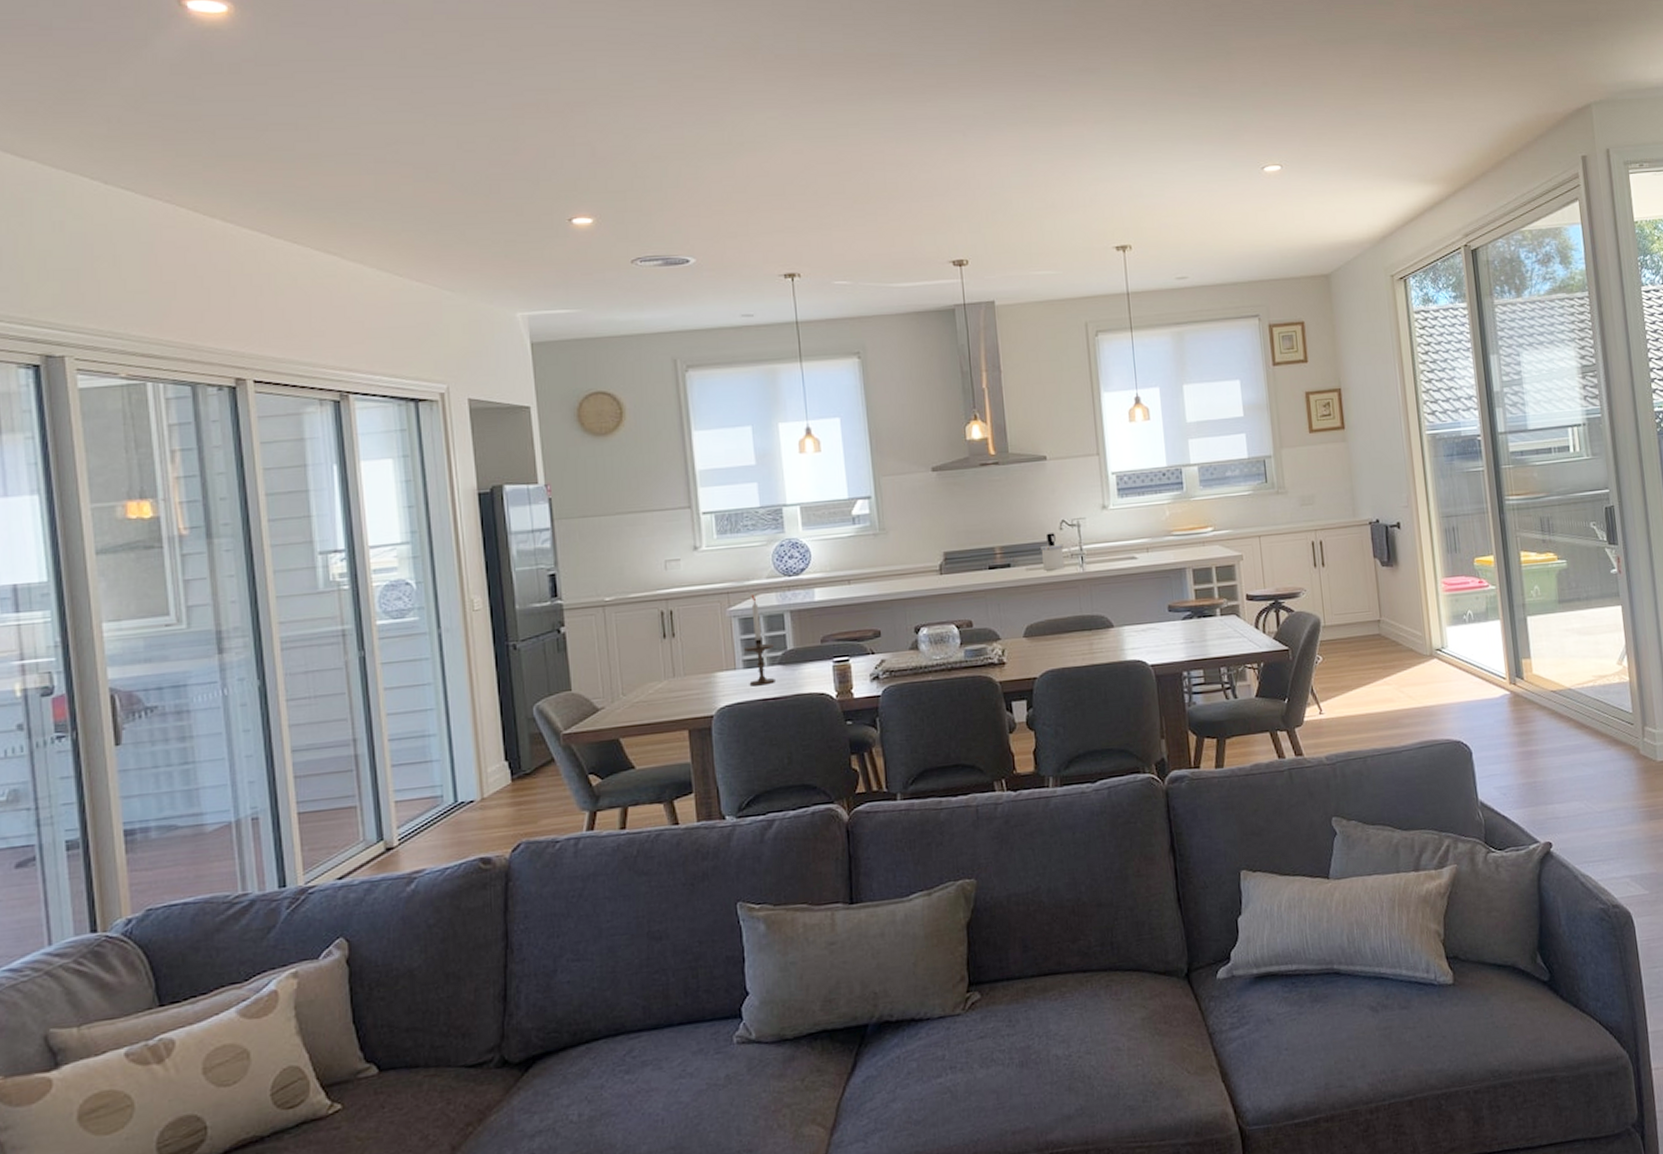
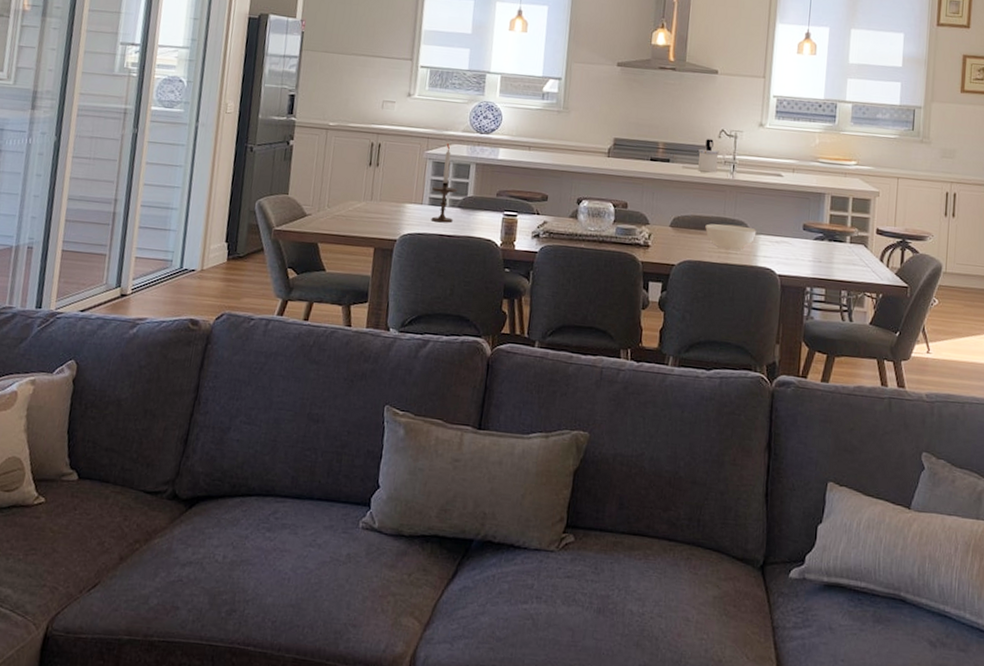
bowl: none [1062,620,1120,650] -> present [705,223,757,250]

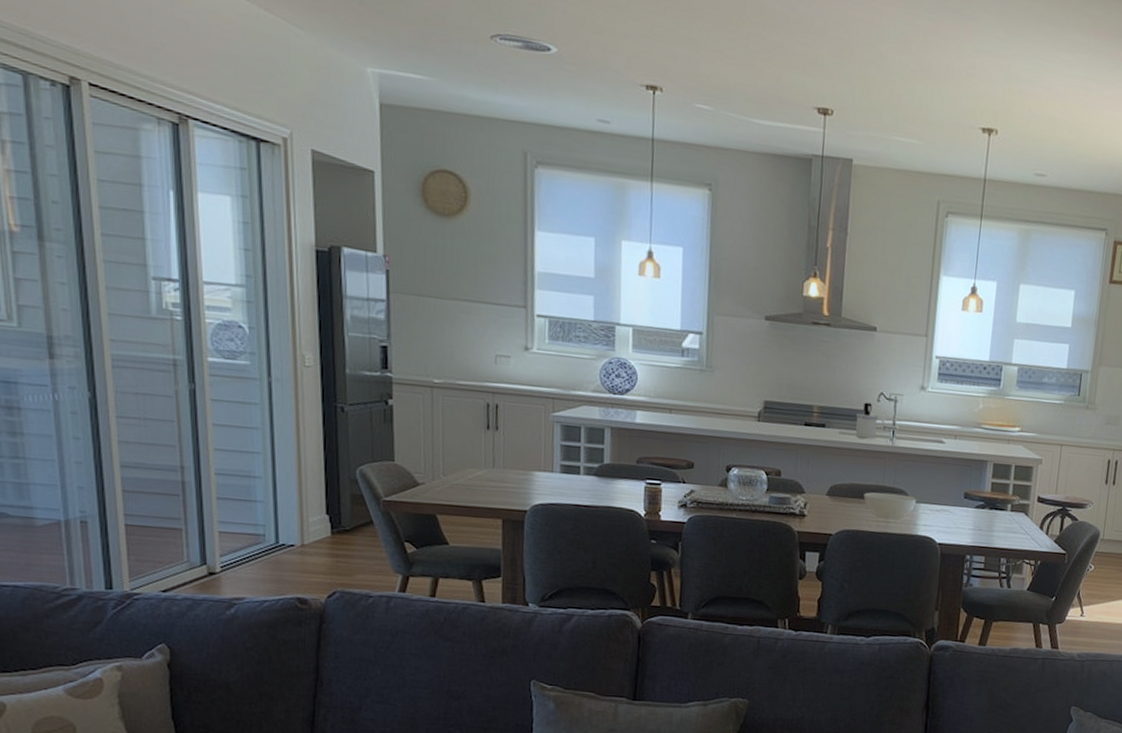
candlestick: present [431,142,458,224] -> none [563,403,593,493]

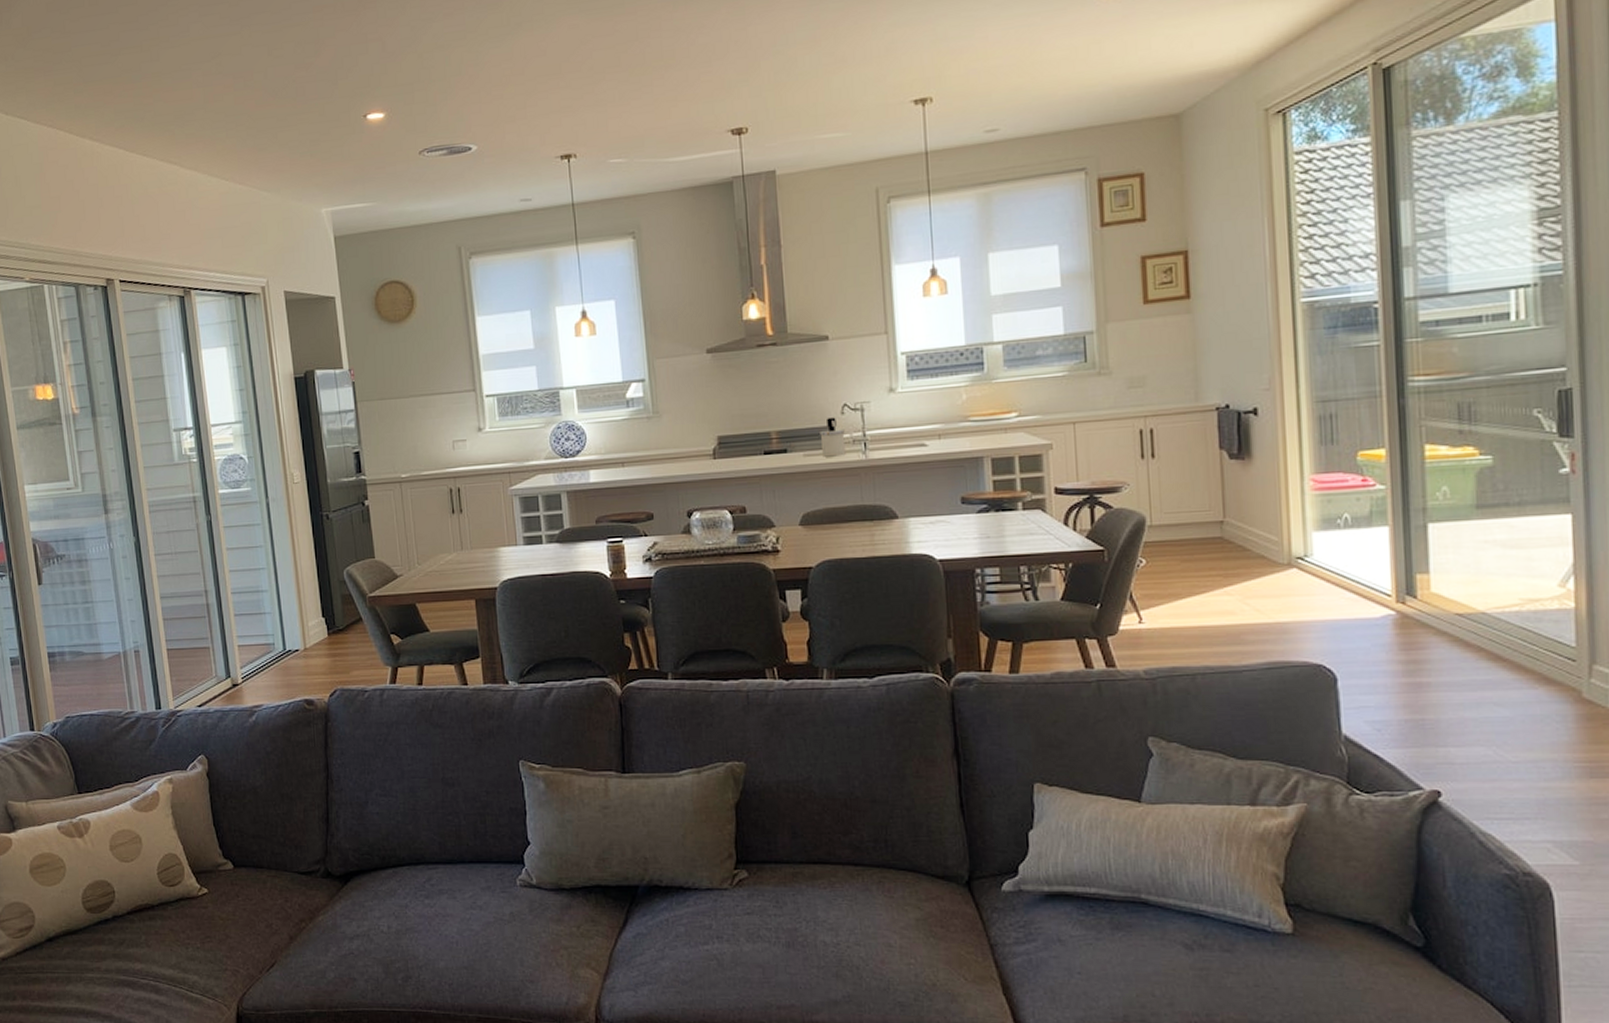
bowl: present [863,492,917,519] -> none [842,510,905,541]

